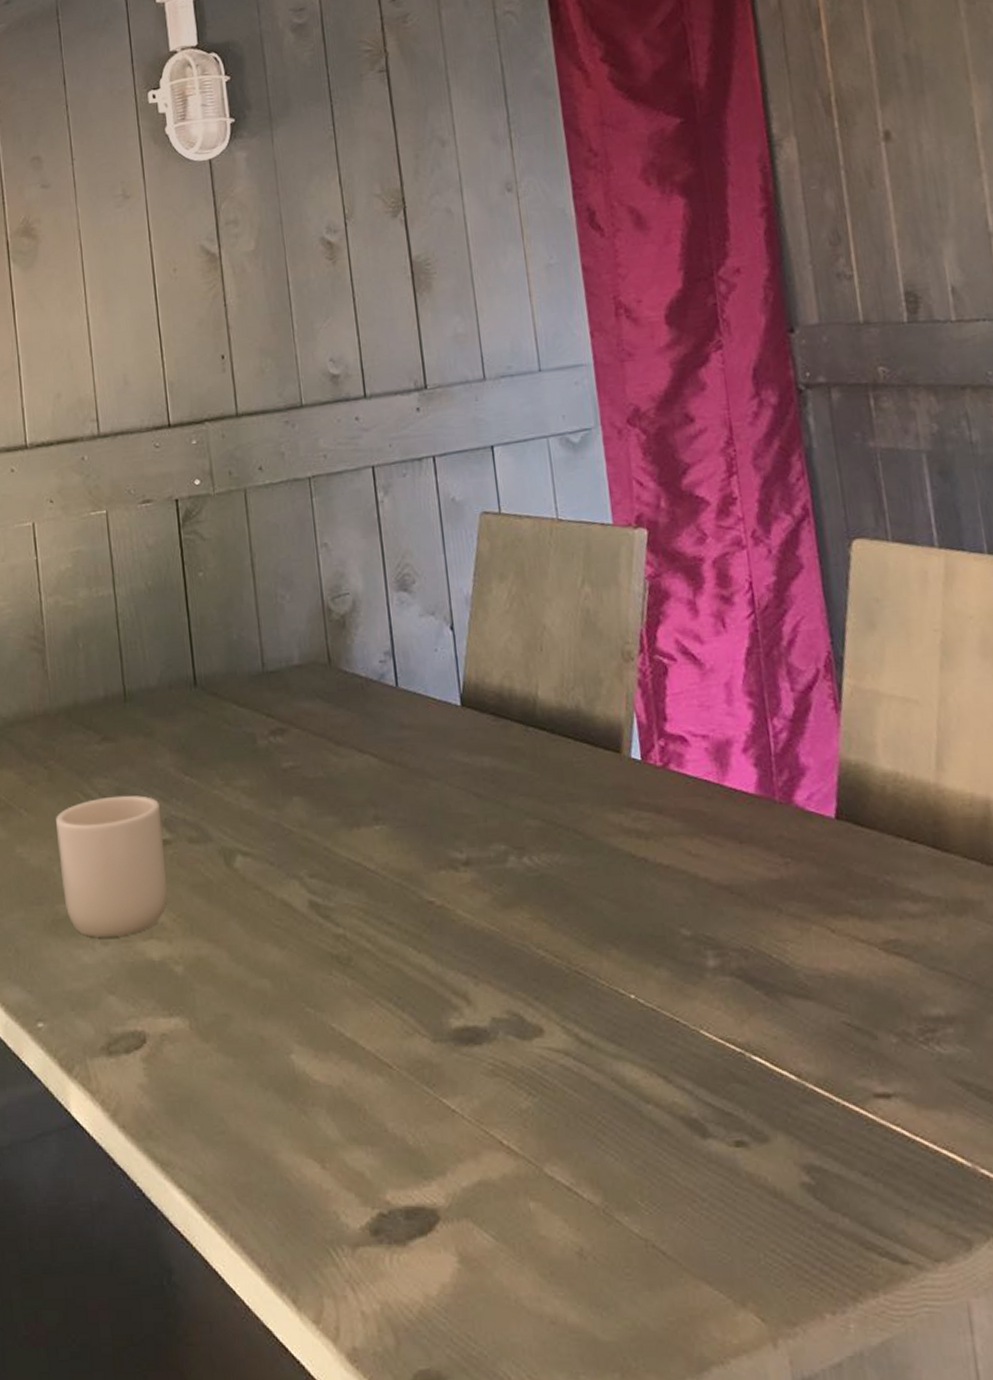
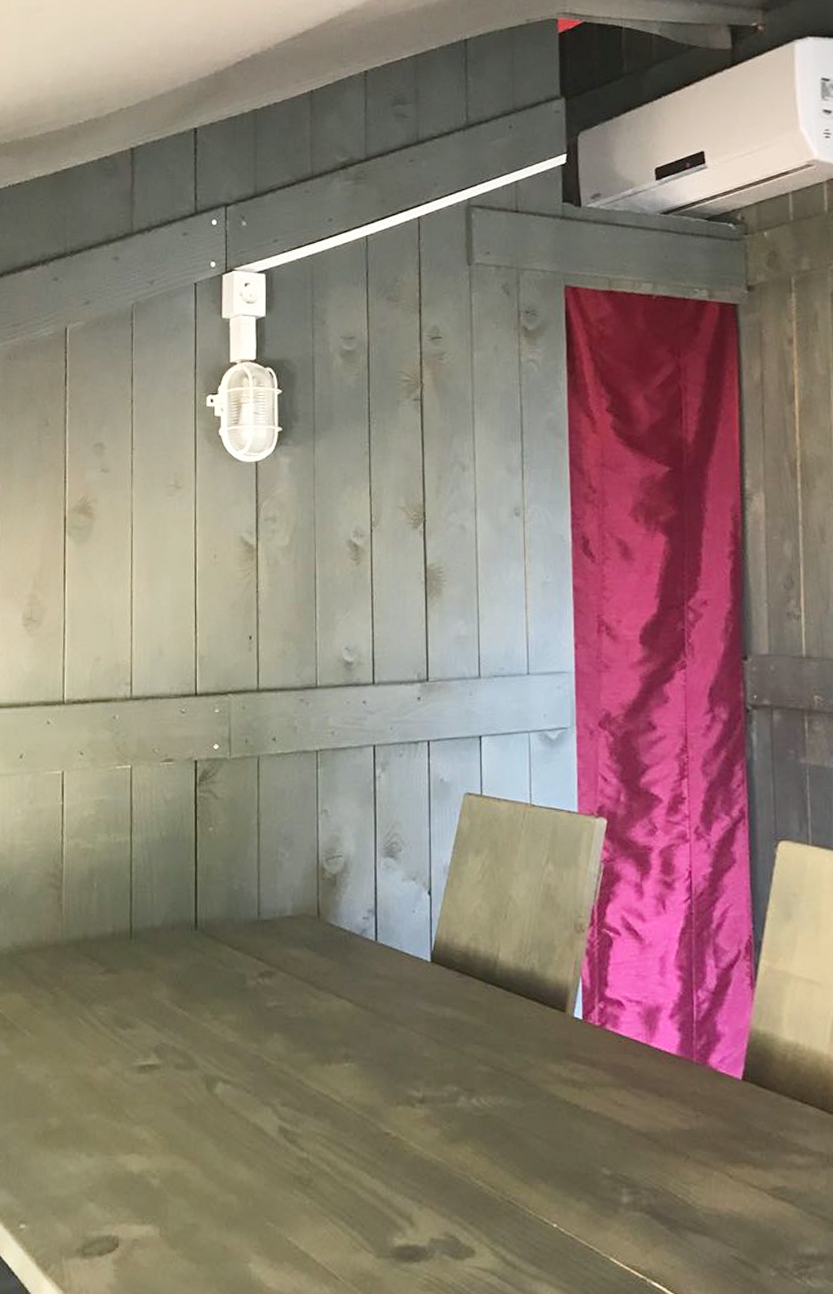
mug: present [55,795,168,937] -> none [55,1022,153,1149]

